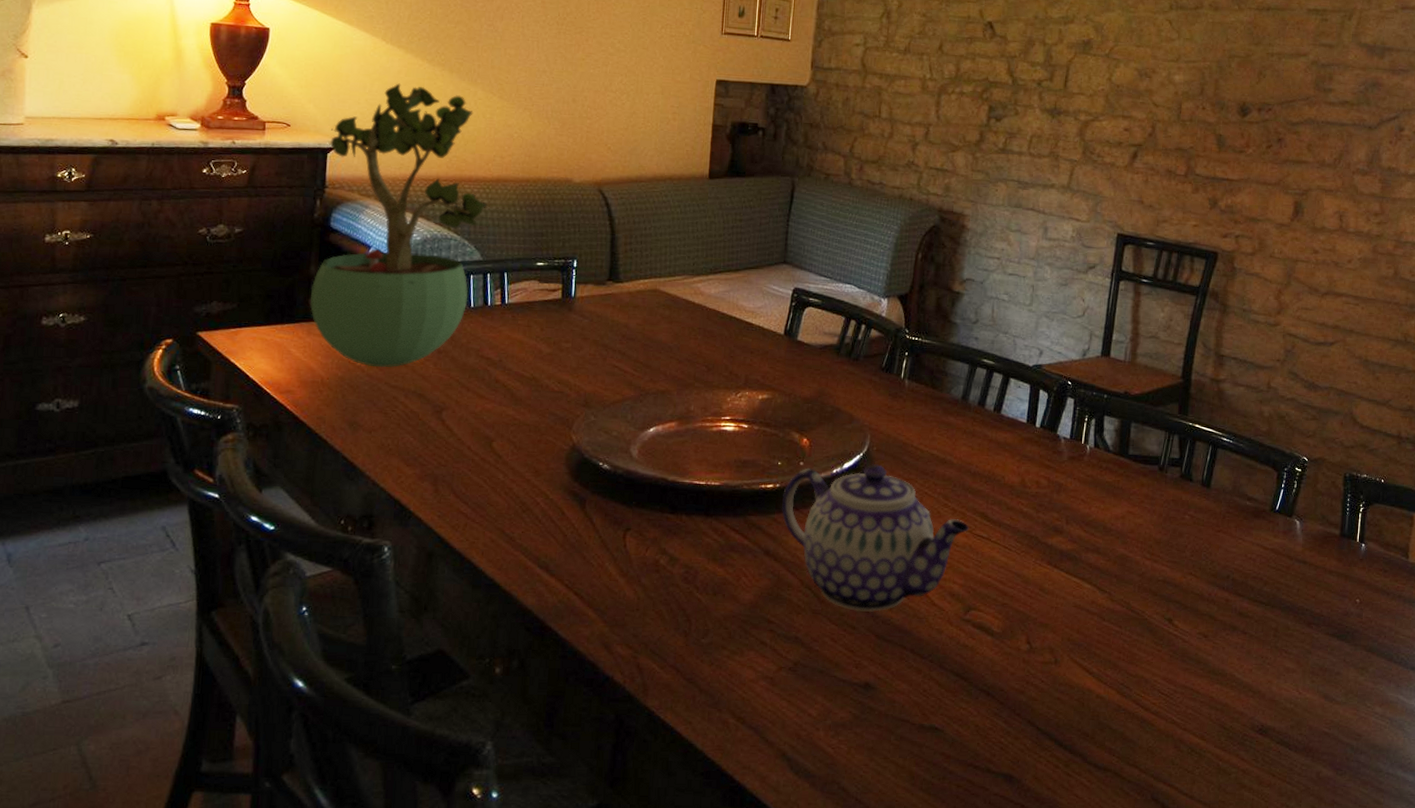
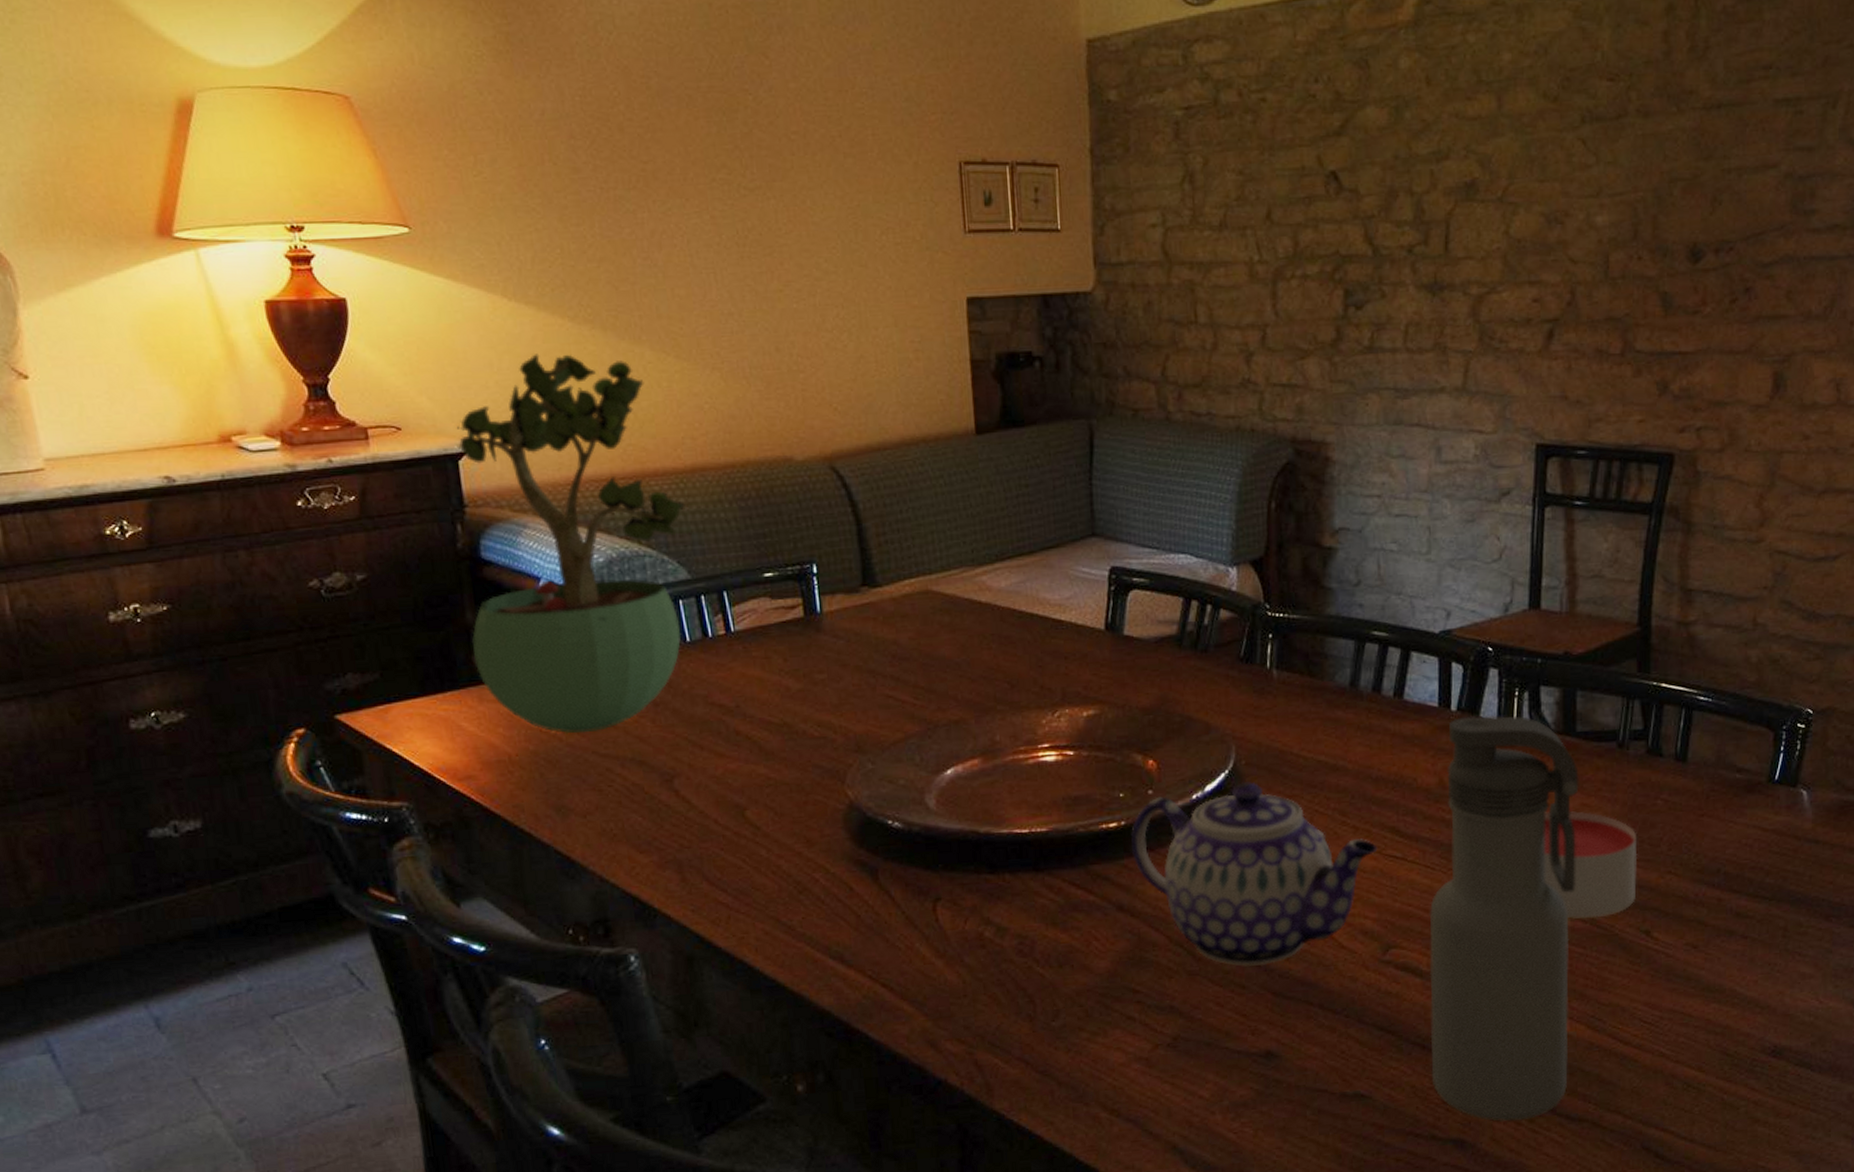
water bottle: none [992,433,1128,765] -> present [1429,715,1579,1122]
candle: none [1094,515,1167,604] -> present [1543,811,1638,919]

